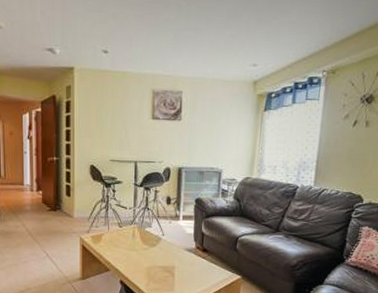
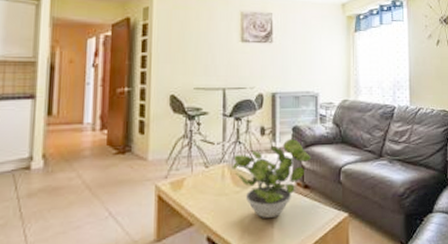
potted plant: none [141,208,212,272] -> present [231,138,312,218]

